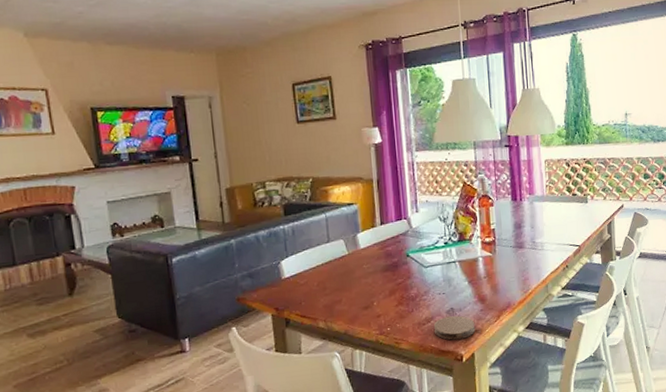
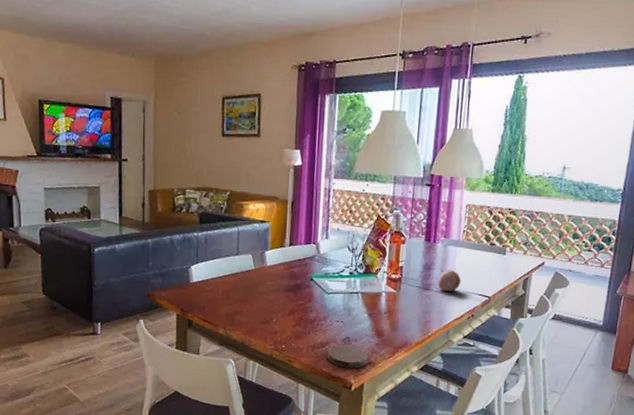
fruit: none [530,225,552,247] -> present [438,270,462,292]

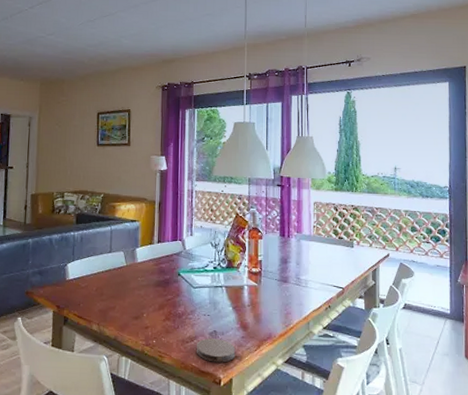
fruit: present [438,270,462,292] -> none [295,263,316,284]

